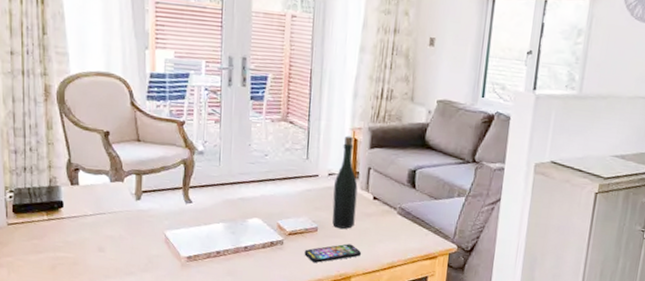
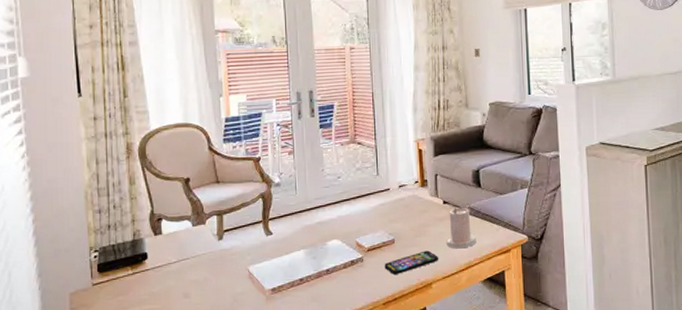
bottle: present [332,136,358,229] -> none [405,147,429,238]
candle: none [371,205,403,248] -> present [446,207,476,249]

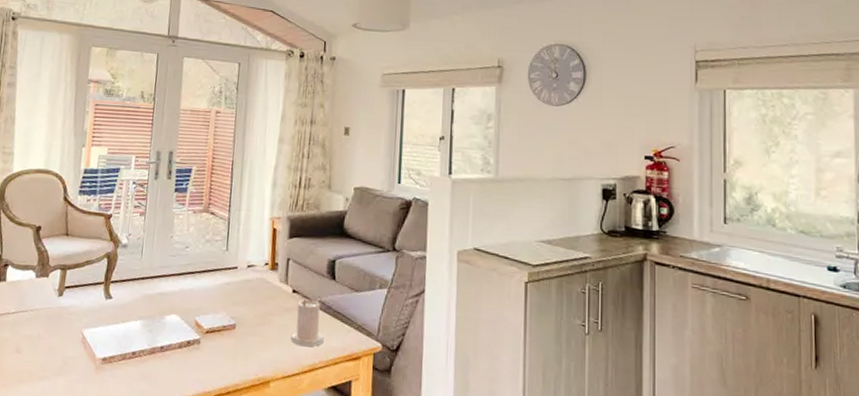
smartphone: present [384,250,439,274] -> none [221,342,281,365]

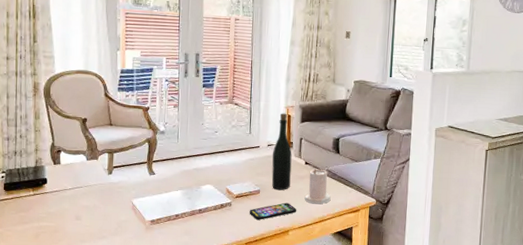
smartphone: none [221,342,281,365] -> present [249,202,297,220]
bottle: none [250,225,277,326] -> present [271,113,292,191]

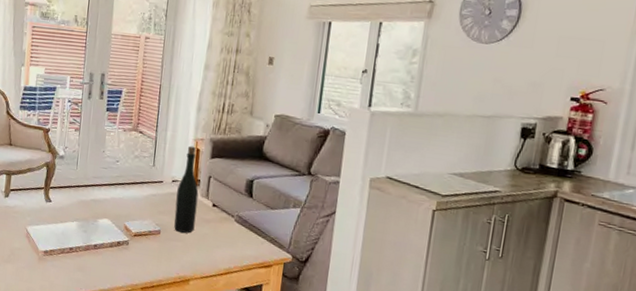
smartphone: present [249,202,297,220] -> none [147,247,200,264]
candle: present [304,169,331,204] -> none [209,212,240,254]

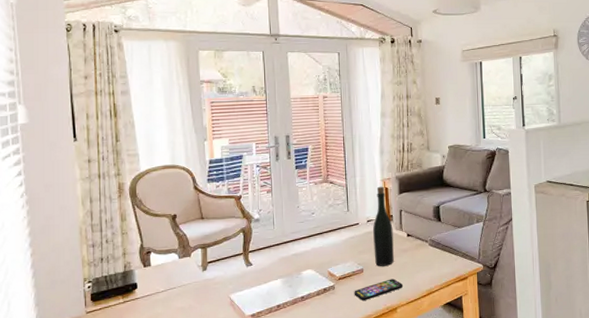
smartphone: none [147,247,200,264] -> present [354,278,404,301]

